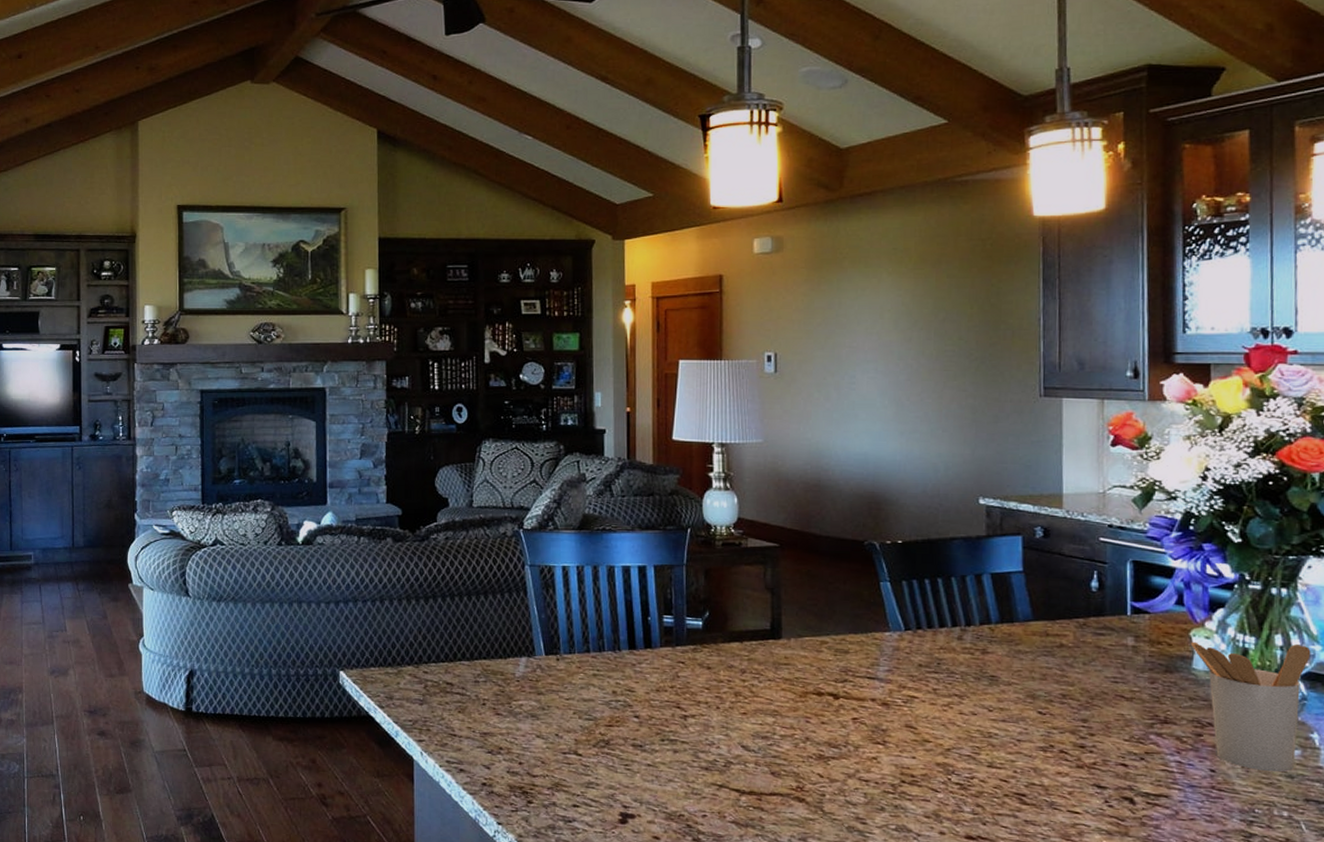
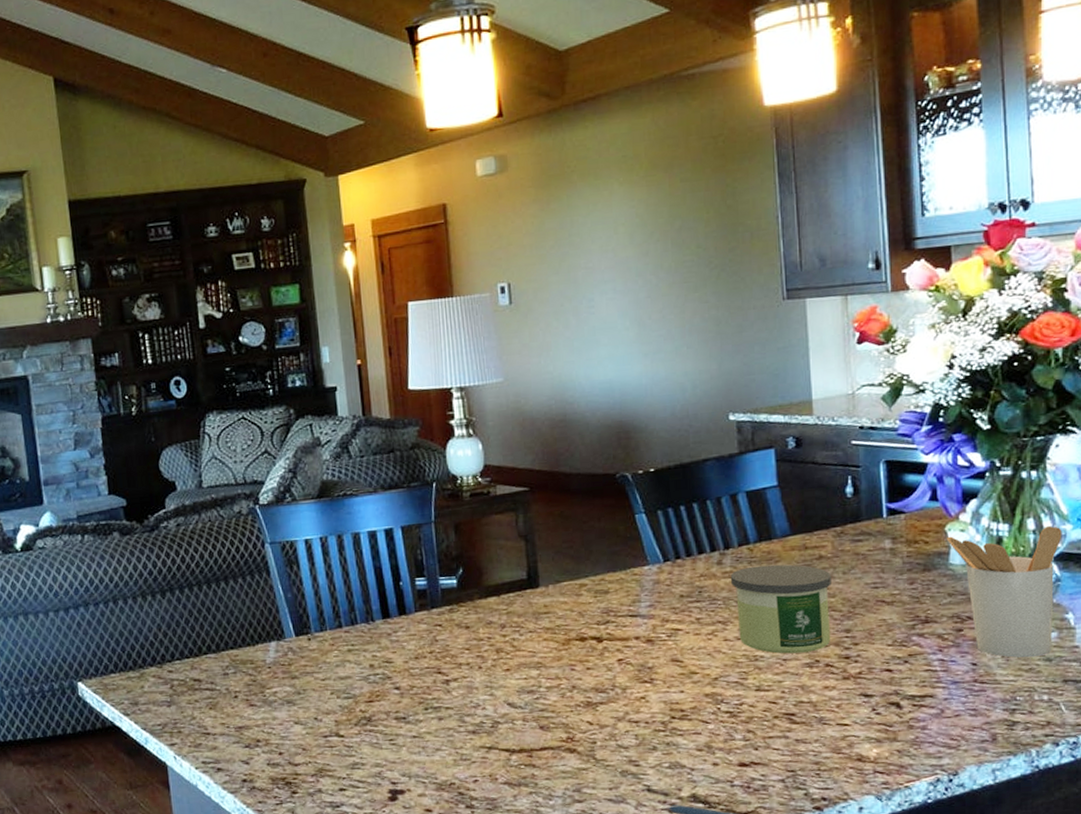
candle: none [969,645,1071,737] -> present [730,564,831,654]

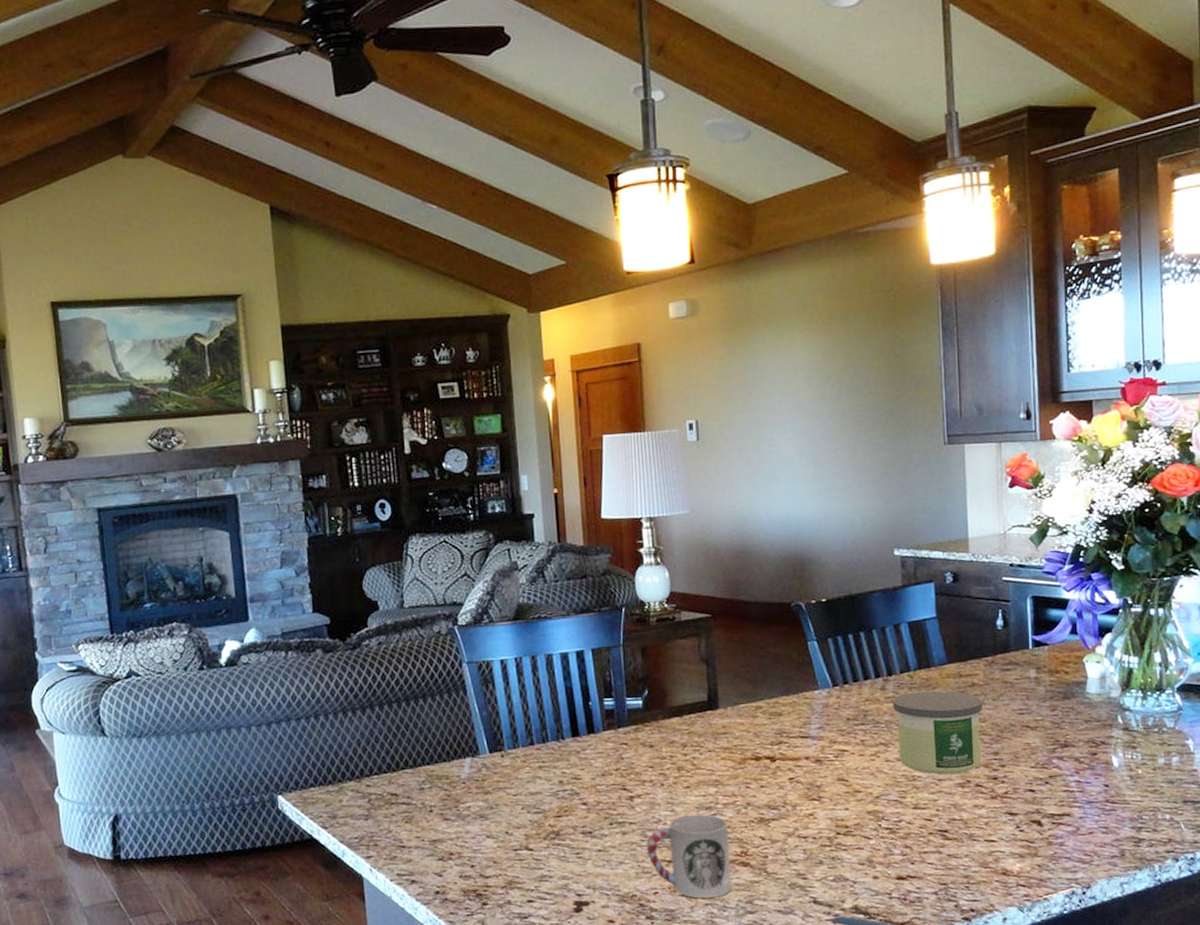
cup: none [464,698,557,786] -> present [646,814,731,898]
utensil holder: present [946,526,1062,658] -> none [1084,659,1185,781]

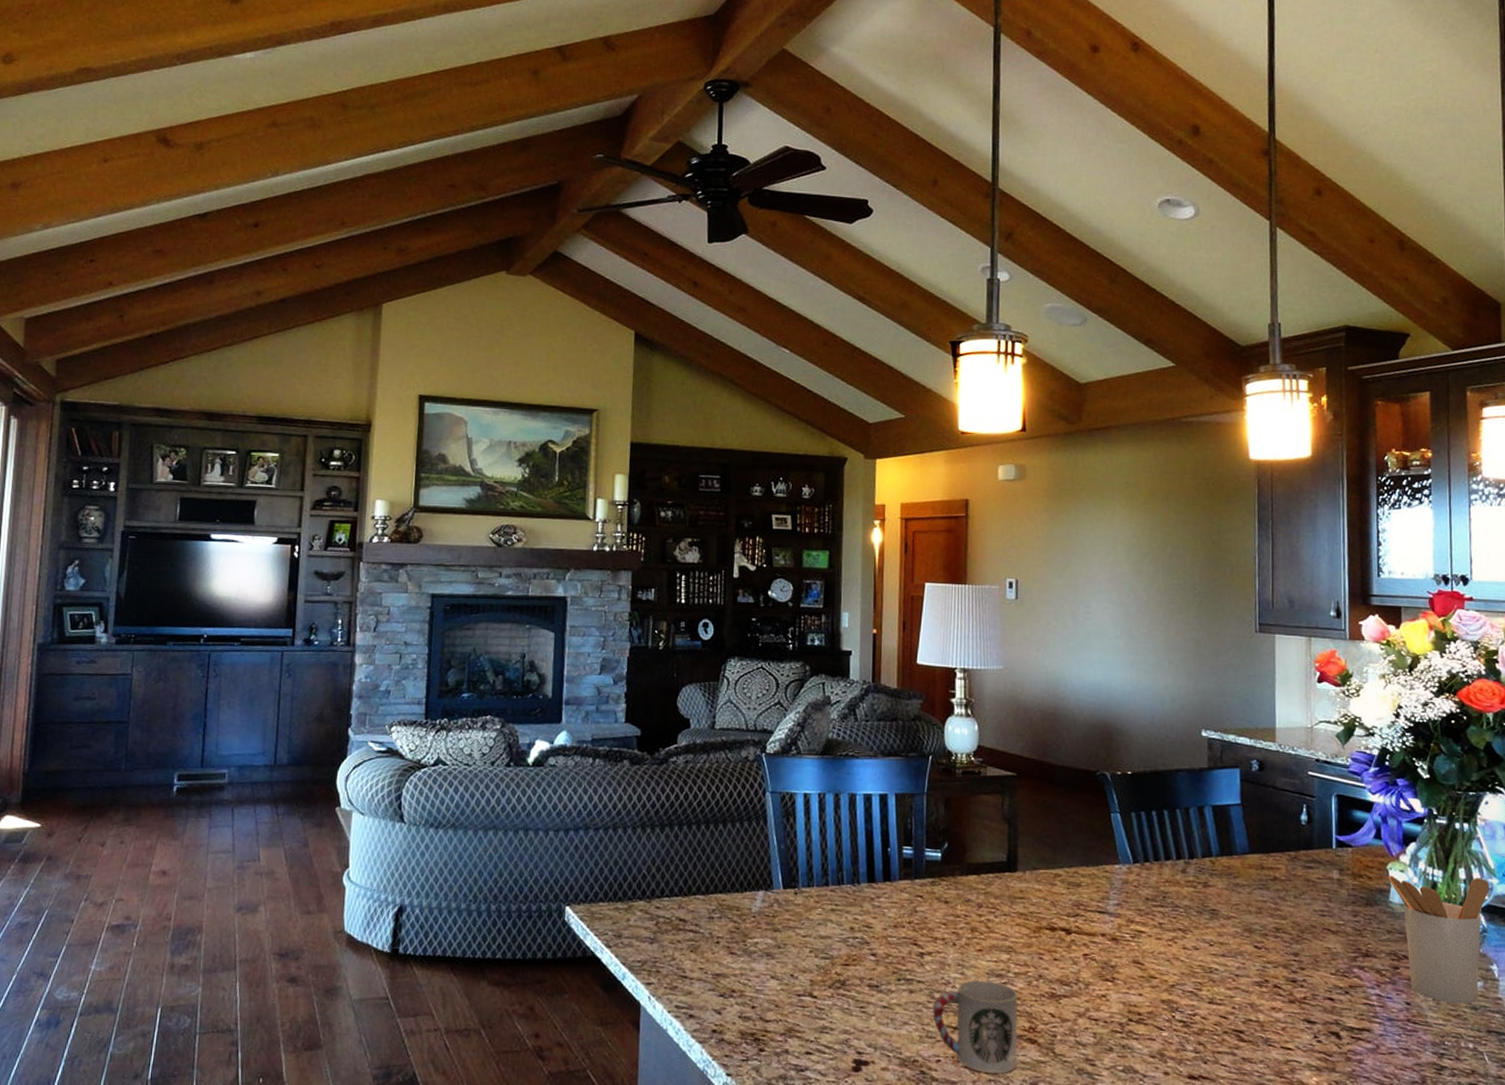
candle: present [892,690,982,775] -> none [1192,879,1284,971]
utensil holder: none [1084,659,1185,781] -> present [1387,875,1489,1004]

